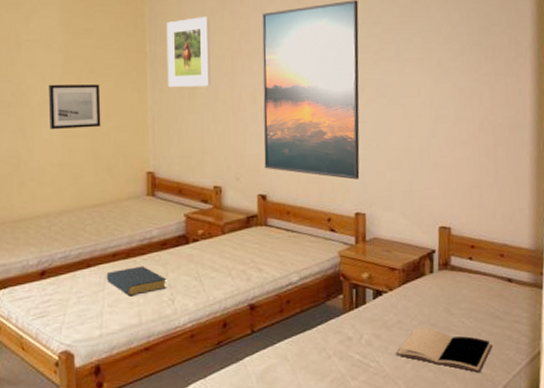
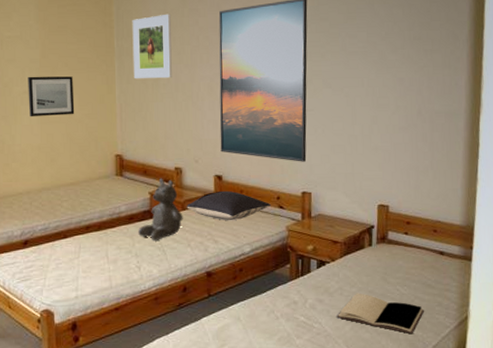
hardback book: present [106,266,167,297] -> none [81,237,134,264]
teddy bear: none [172,198,223,270] -> present [138,178,183,242]
pillow: none [227,212,321,247] -> present [186,190,271,221]

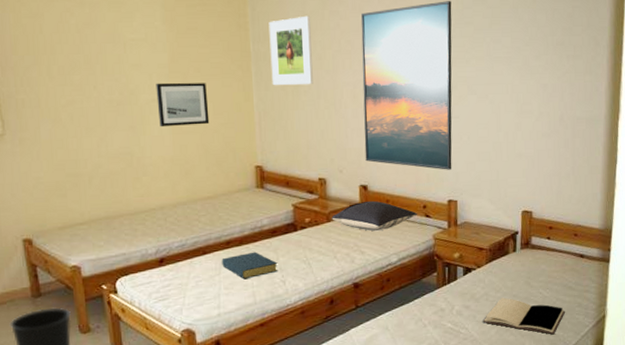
hardback book: none [81,237,134,264] -> present [221,251,278,280]
teddy bear: present [138,178,183,242] -> none [282,189,329,255]

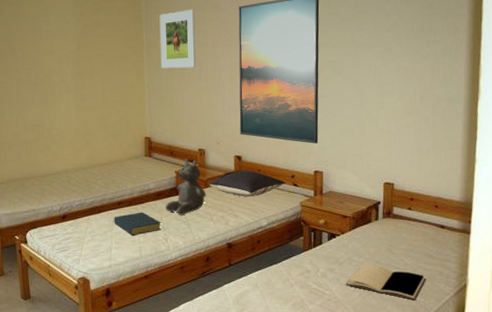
wall art: present [156,82,210,127] -> none [65,66,108,104]
teddy bear: none [282,189,329,255] -> present [165,158,206,216]

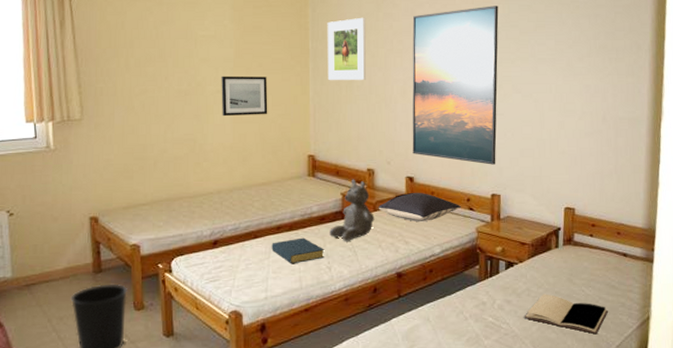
wall art: none [65,66,108,104] -> present [221,75,268,117]

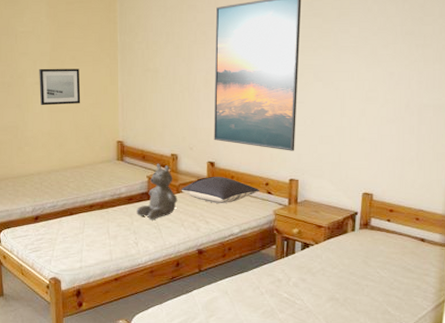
hardback book: present [271,237,325,264] -> none [85,215,132,239]
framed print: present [327,17,366,81] -> none [134,10,170,72]
book: present [524,294,609,335] -> none [318,274,404,314]

